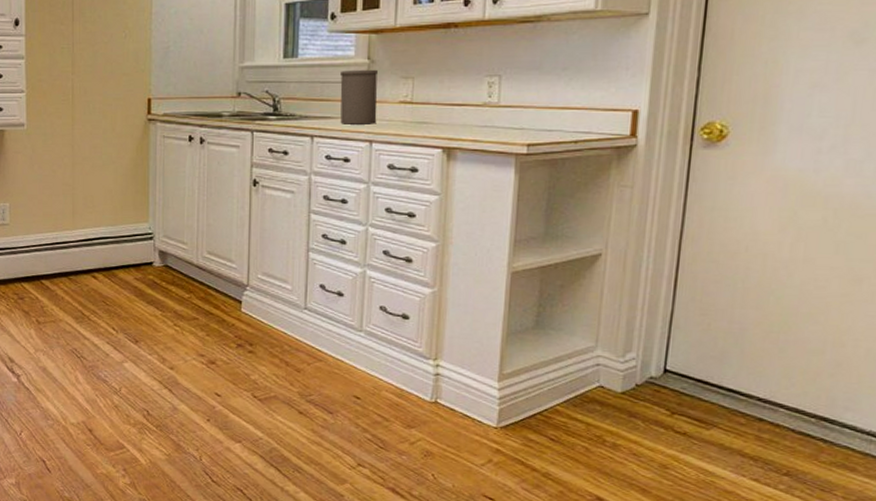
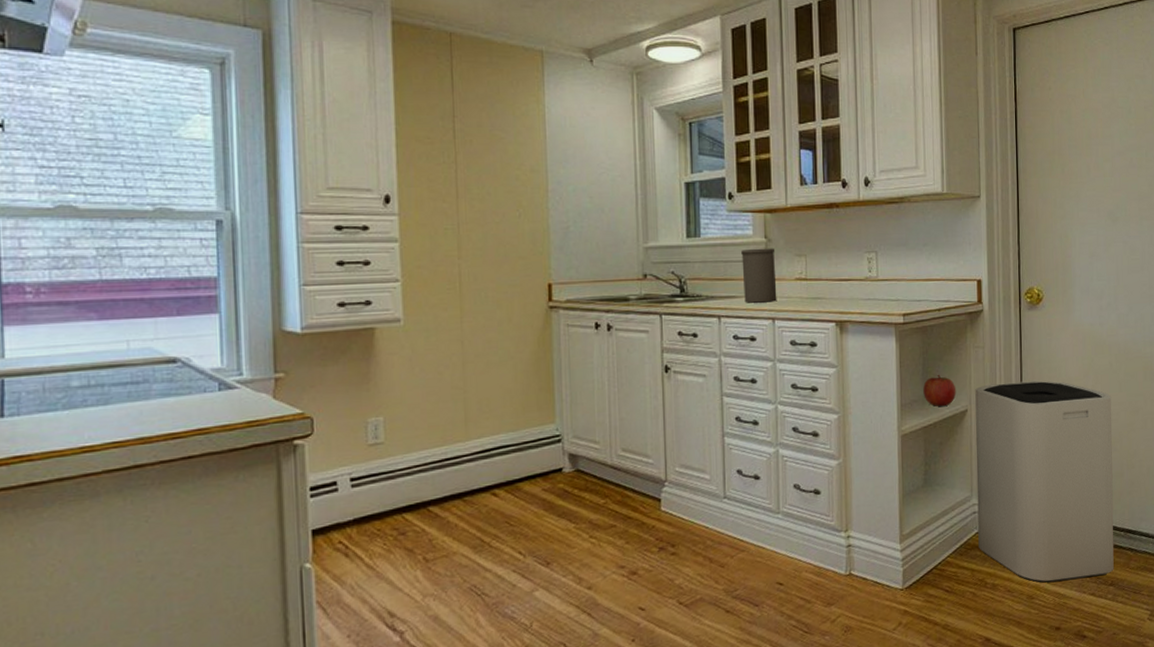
fruit: none [545,212,589,247] -> present [923,374,957,406]
trash can: none [599,228,820,463] -> present [975,380,1114,583]

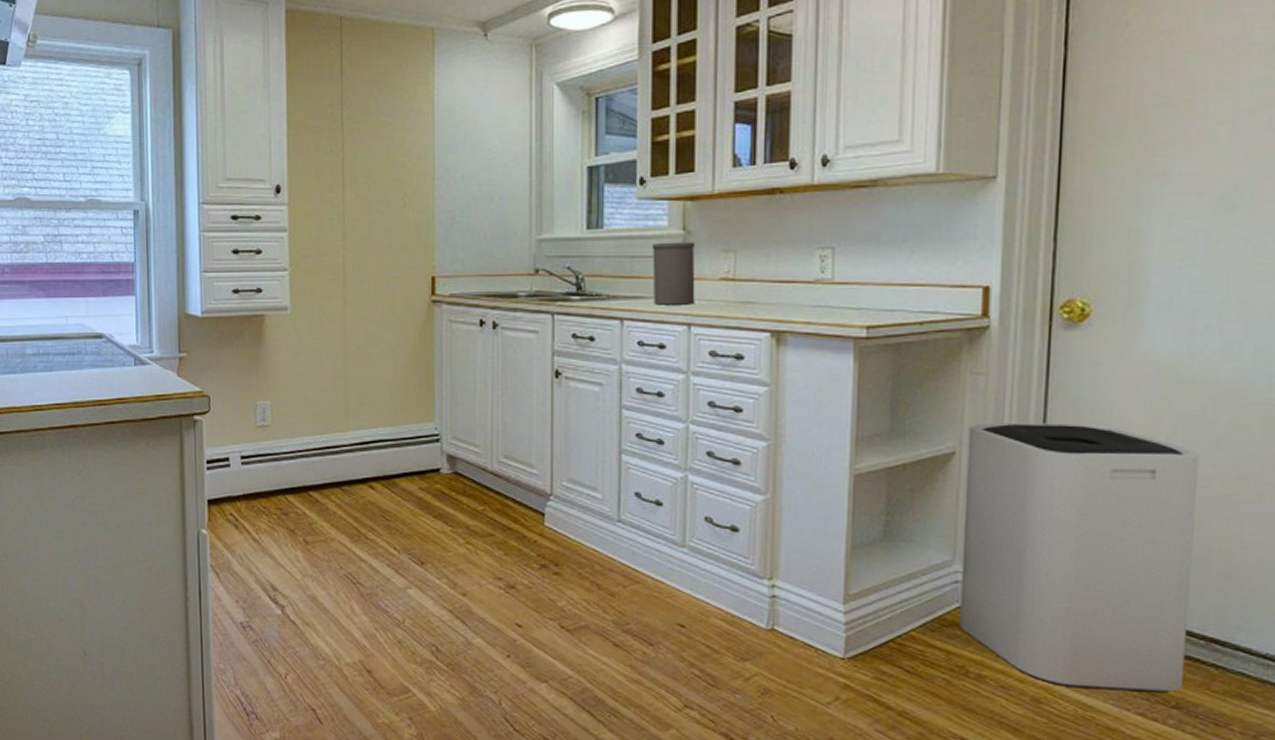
fruit: present [923,374,957,406] -> none [890,404,940,444]

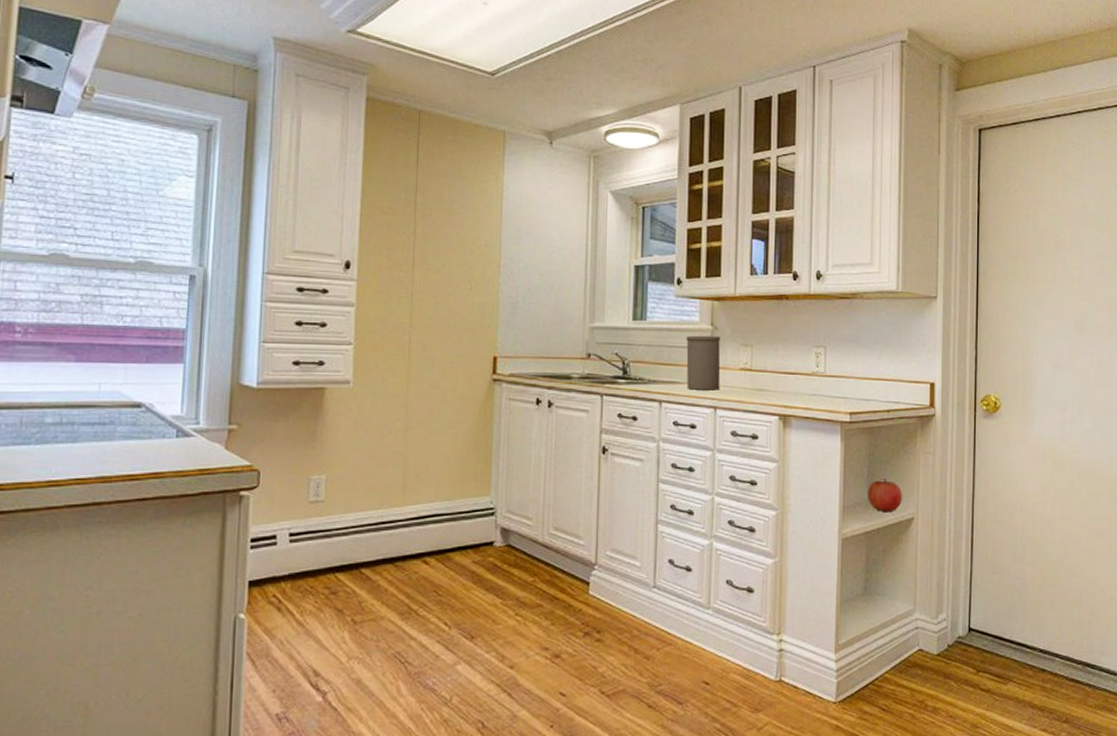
fruit: none [890,404,940,444] -> present [868,478,903,511]
trash can: present [959,422,1200,693] -> none [920,493,1072,712]

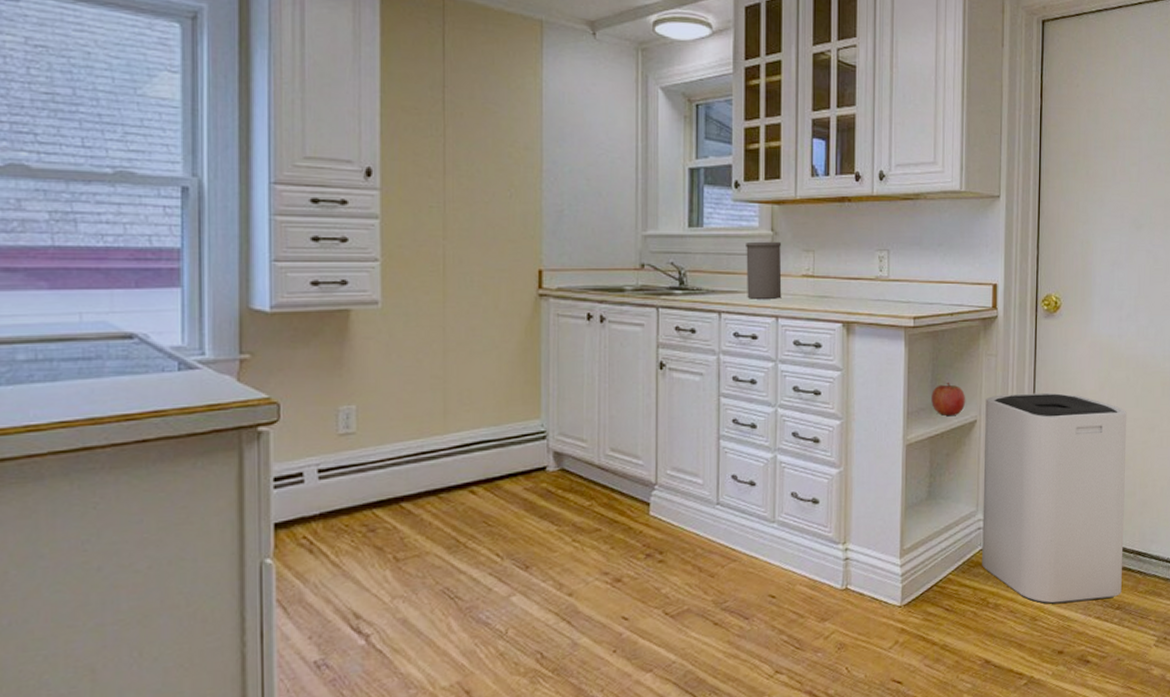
trash can: none [920,493,1072,712] -> present [982,392,1127,604]

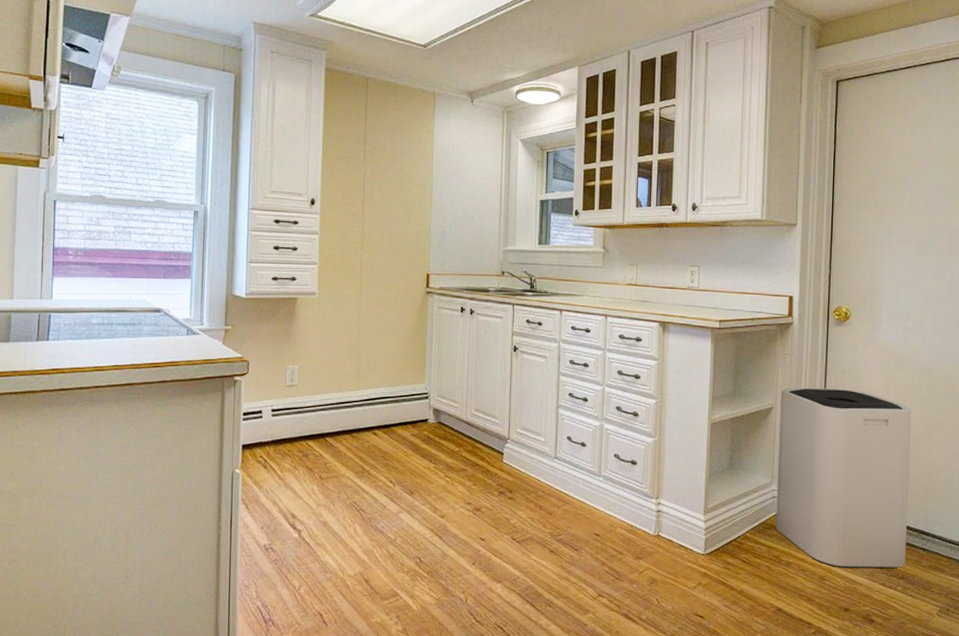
canister: present [746,241,782,299] -> none [582,256,611,302]
fruit: present [931,382,966,416] -> none [733,374,764,402]

